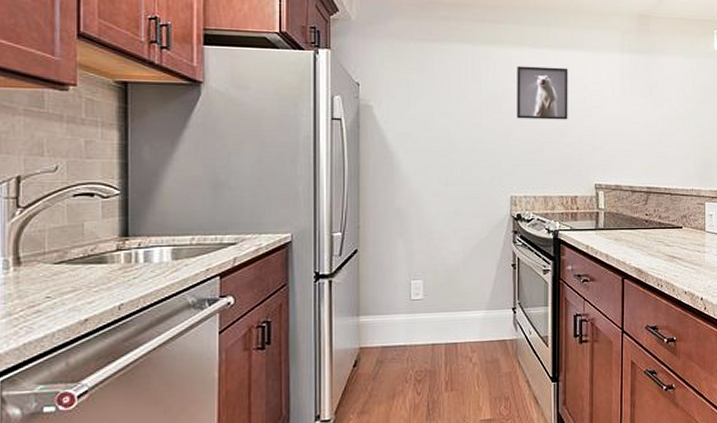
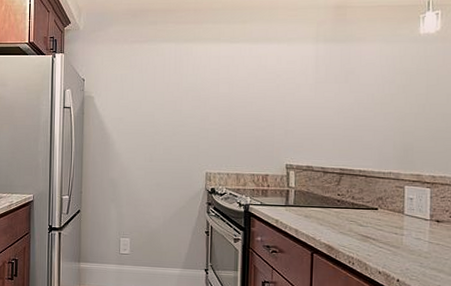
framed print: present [517,66,568,120] -> none [213,59,262,106]

